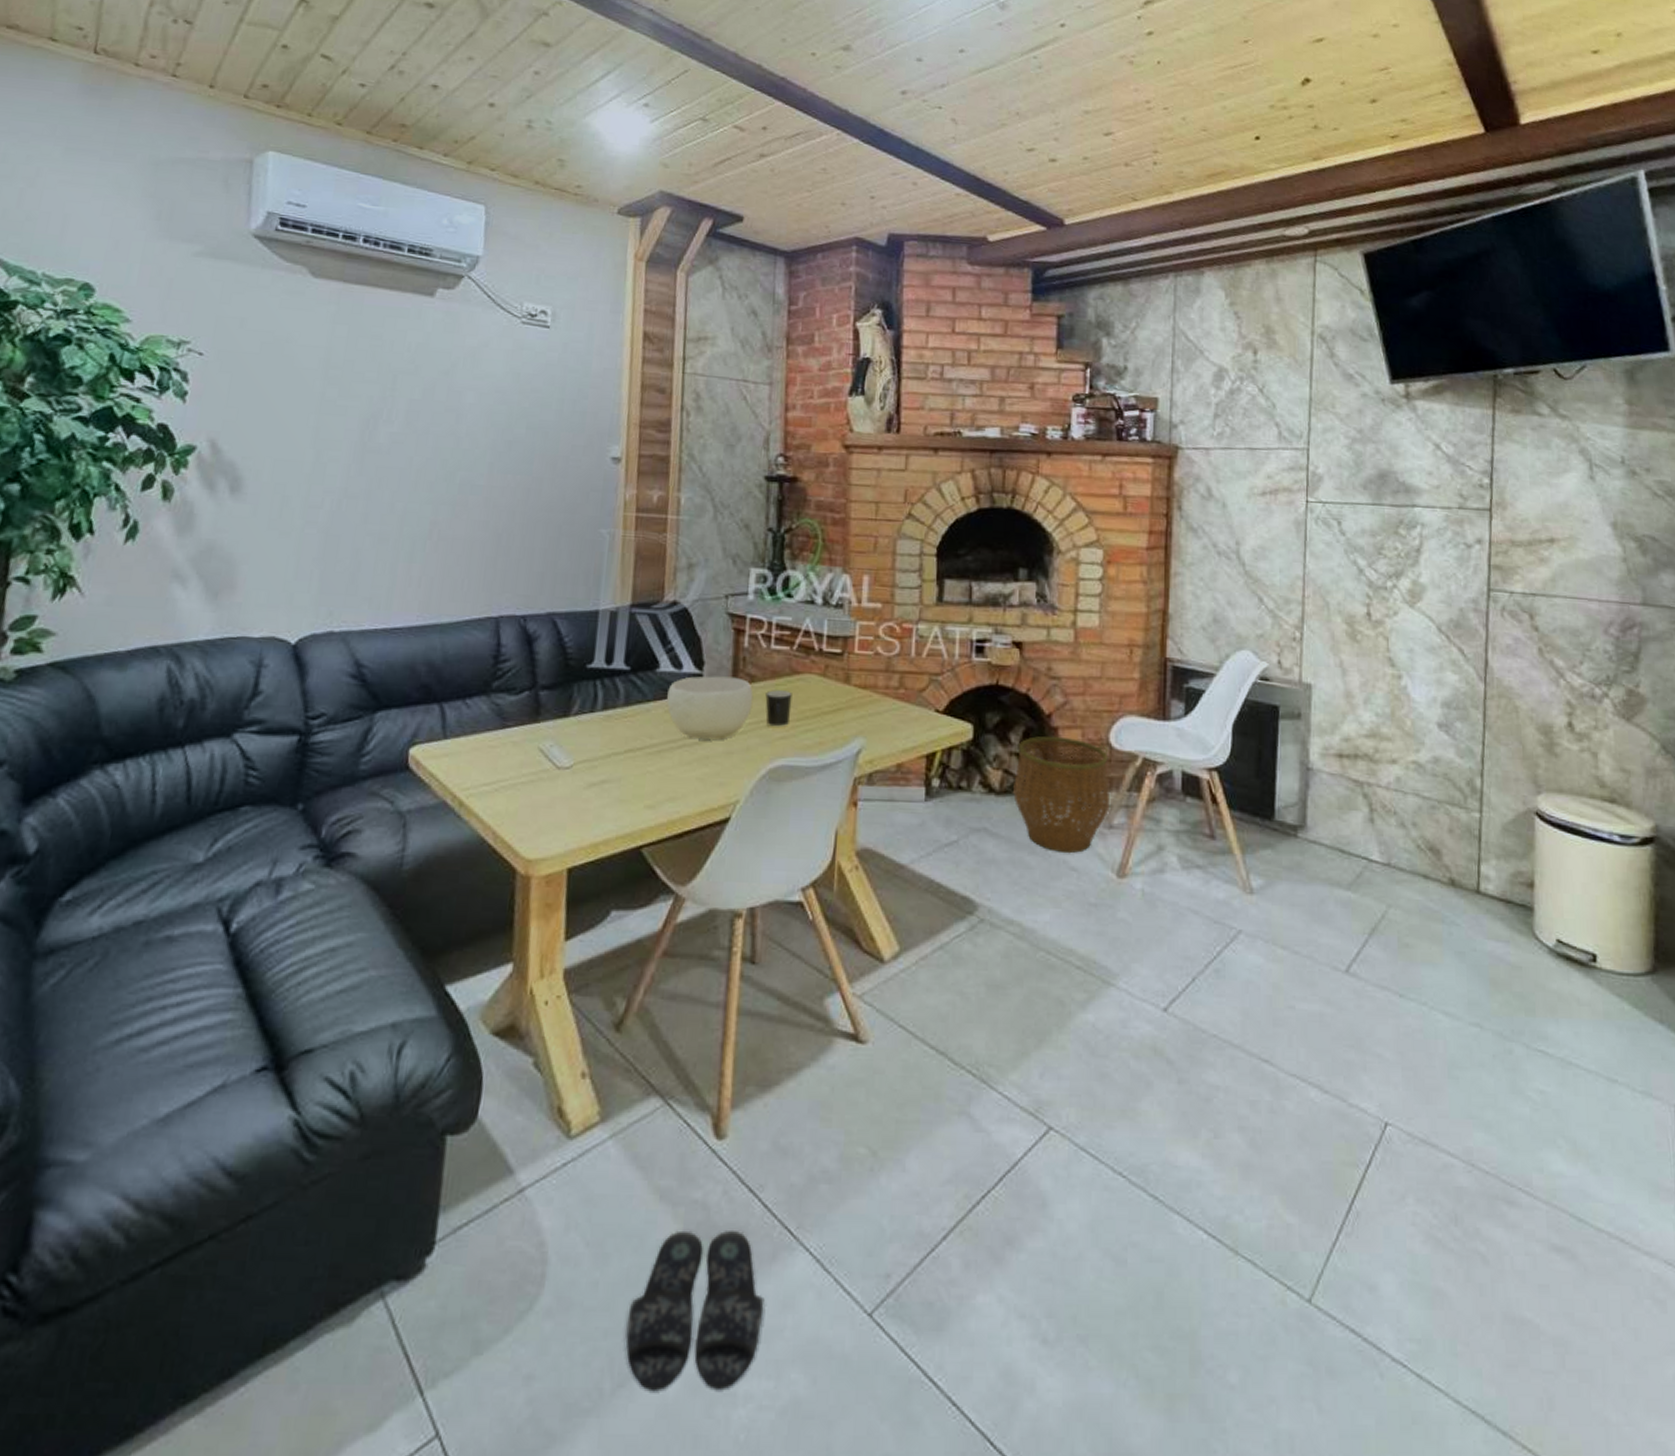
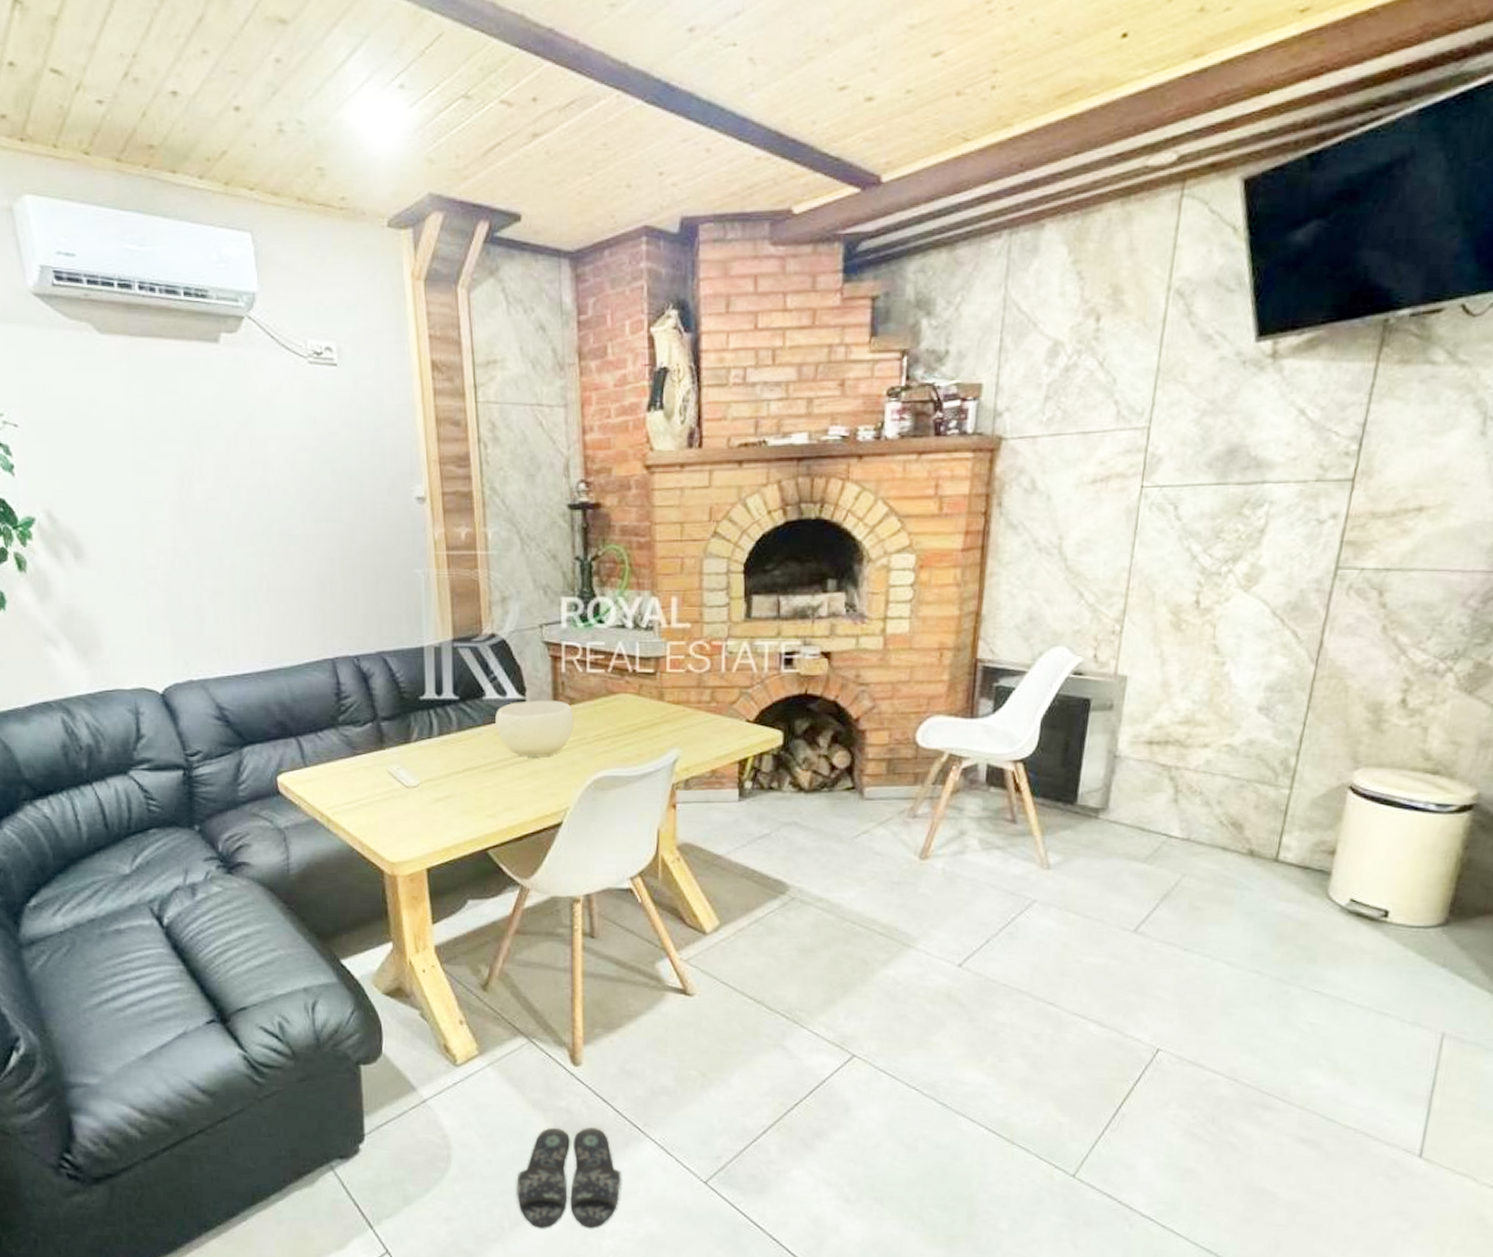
mug: present [765,690,793,729] -> none [585,710,610,744]
basket: present [1012,736,1111,854] -> none [820,738,916,841]

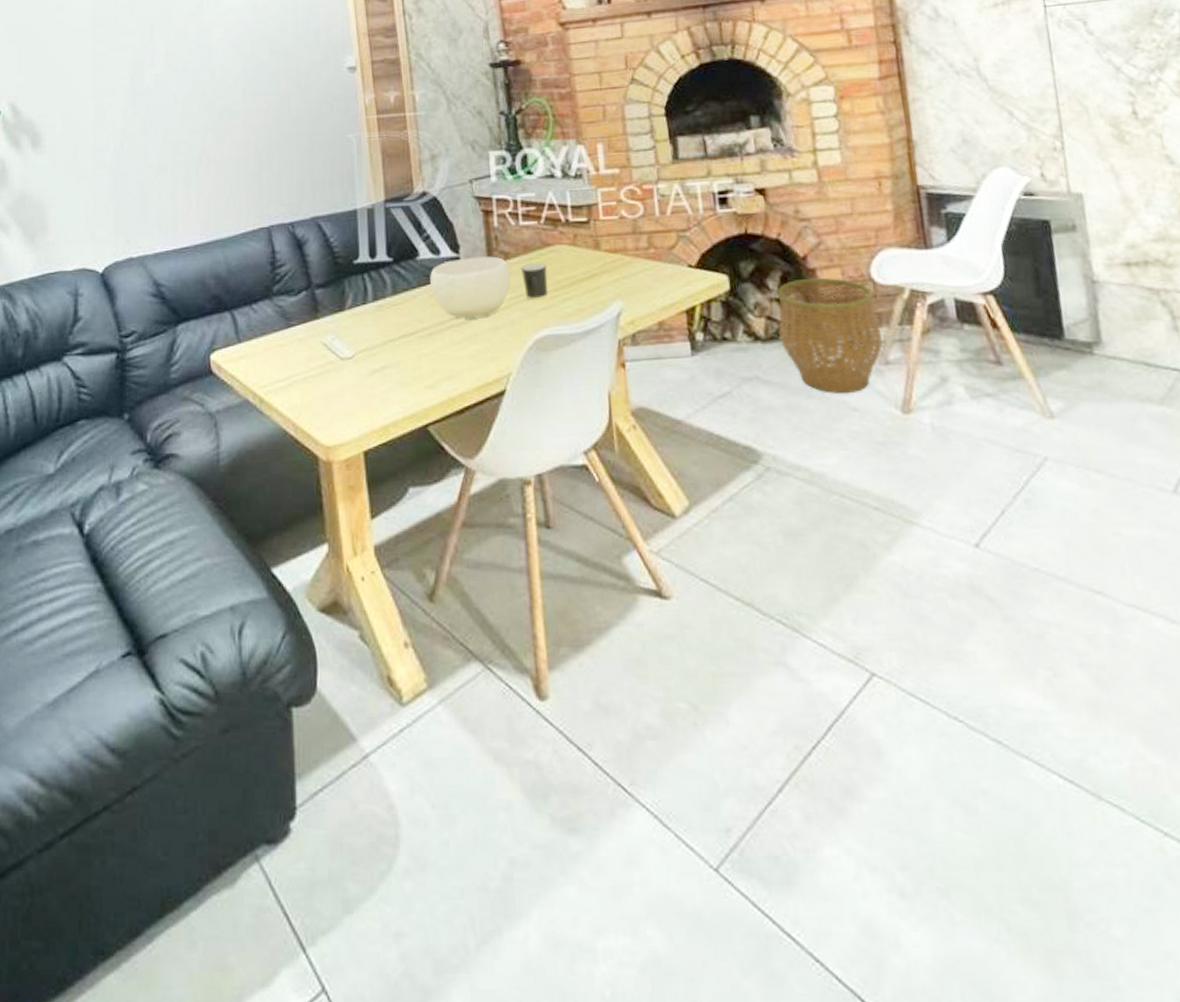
slippers: present [516,1127,621,1229] -> none [480,790,611,948]
mug: none [585,710,610,744] -> present [521,263,549,301]
basket: none [820,738,916,841] -> present [777,277,883,394]

